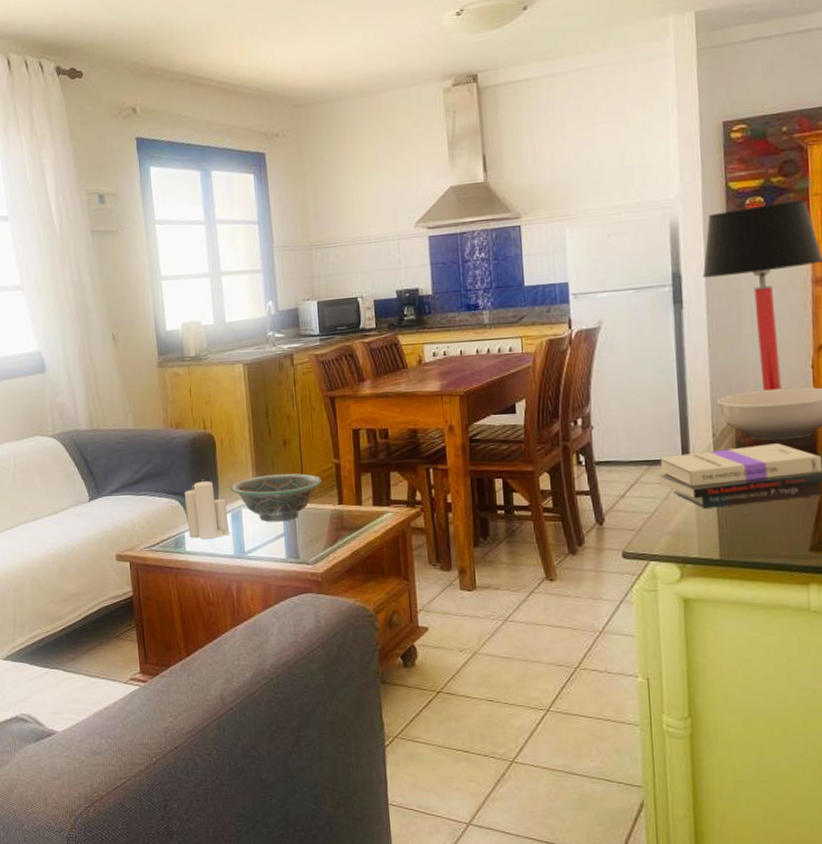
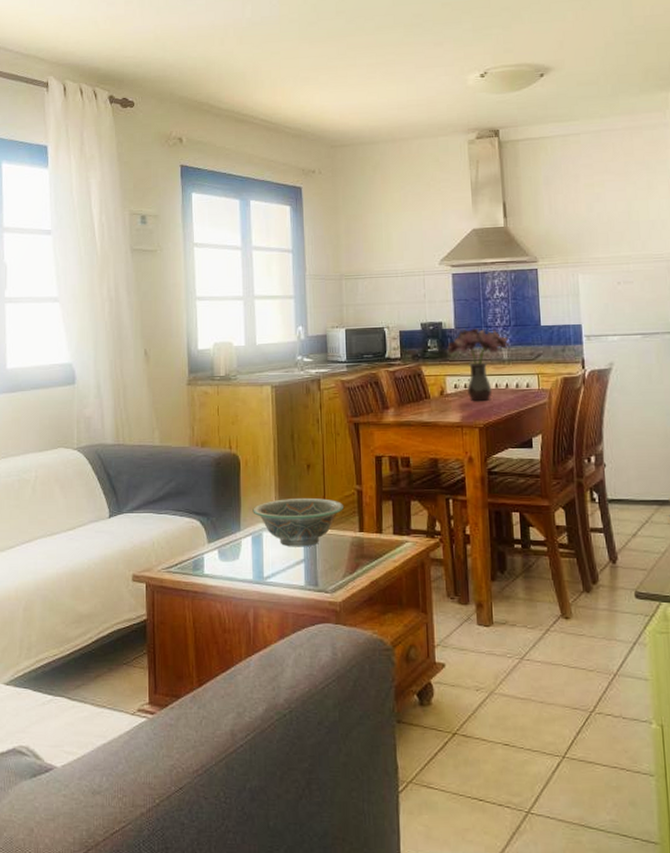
candle: present [184,479,230,540] -> none [205,500,250,563]
flower arrangement: none [424,292,492,370] -> present [446,328,511,402]

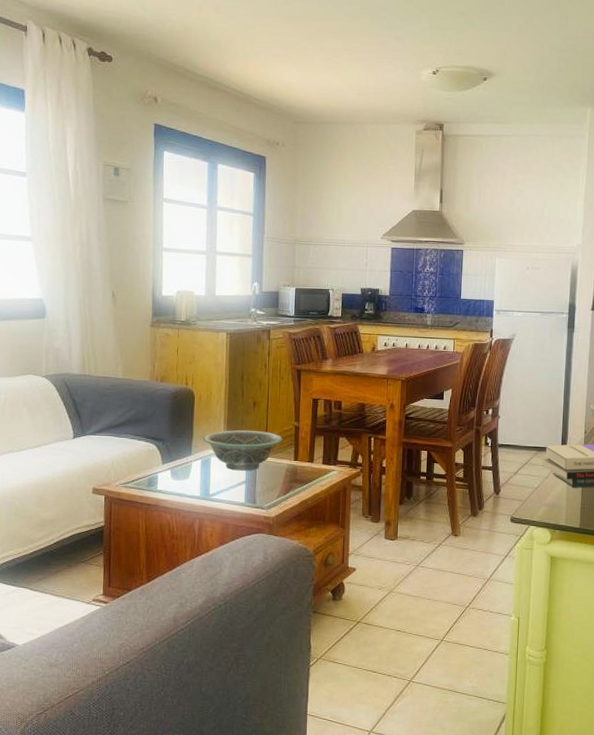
flower arrangement: present [446,328,511,402] -> none [380,296,434,359]

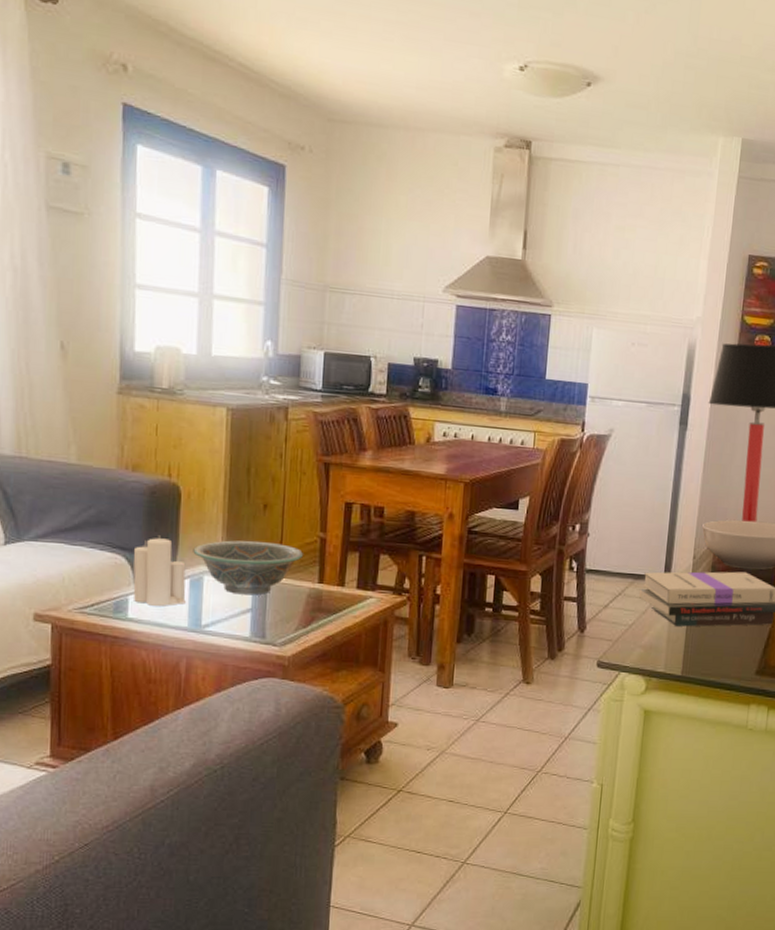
candle: none [161,428,198,482] -> present [133,535,186,608]

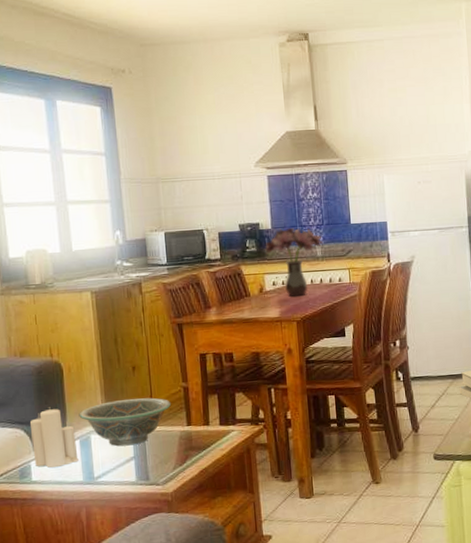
flower arrangement: none [439,370,511,456] -> present [264,227,324,298]

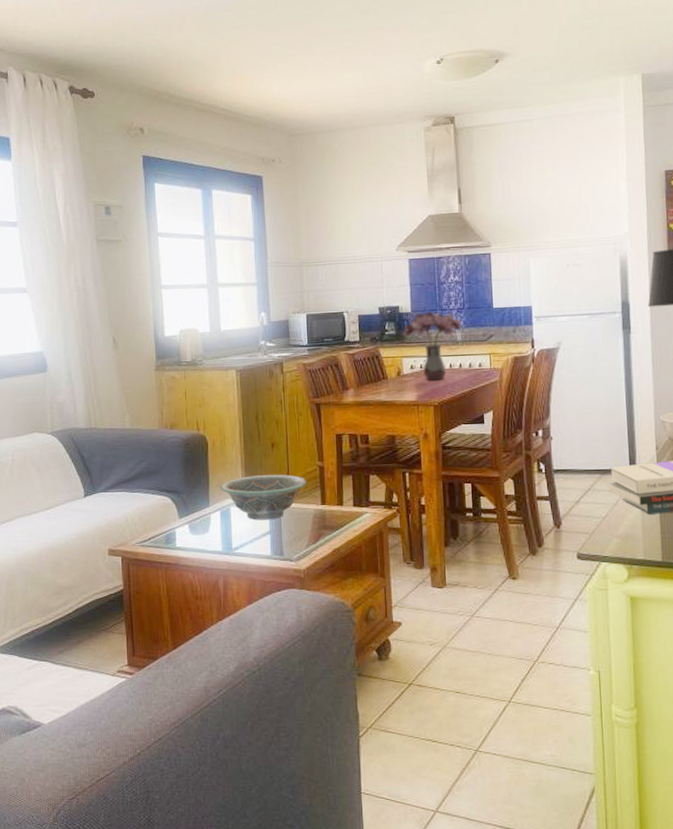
candle: present [29,407,79,469] -> none [176,478,219,537]

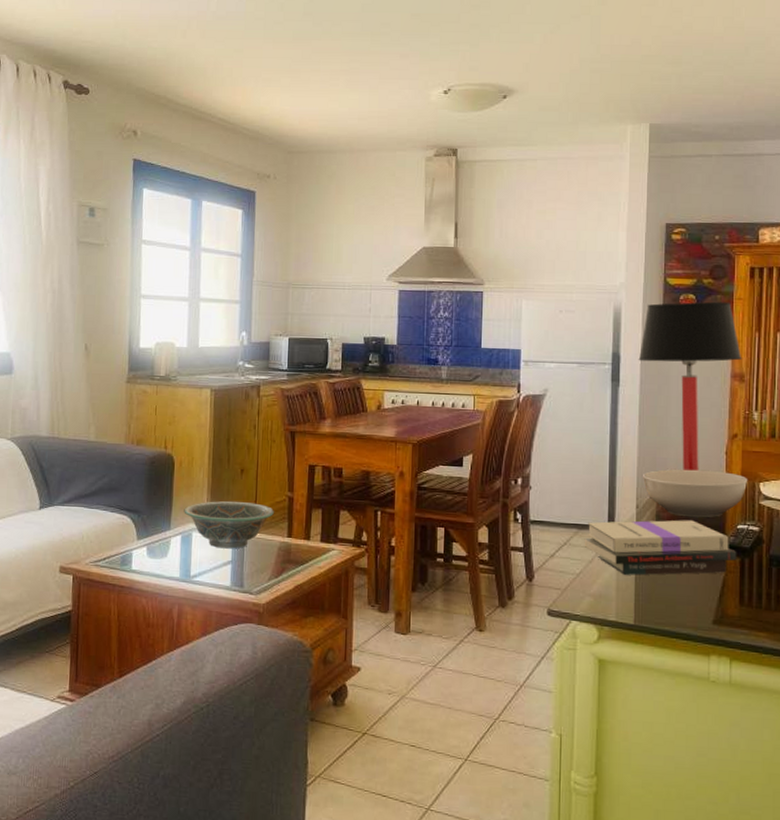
flower arrangement: present [403,311,464,382] -> none [387,345,450,419]

